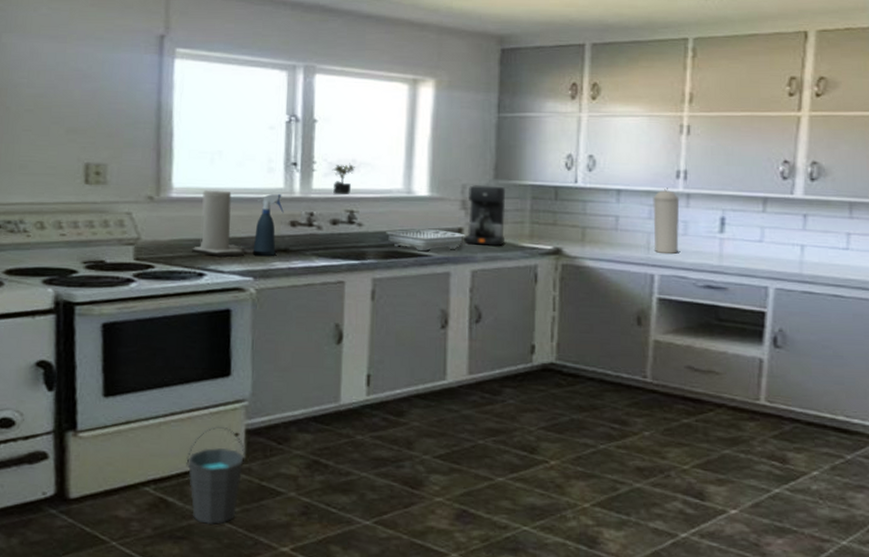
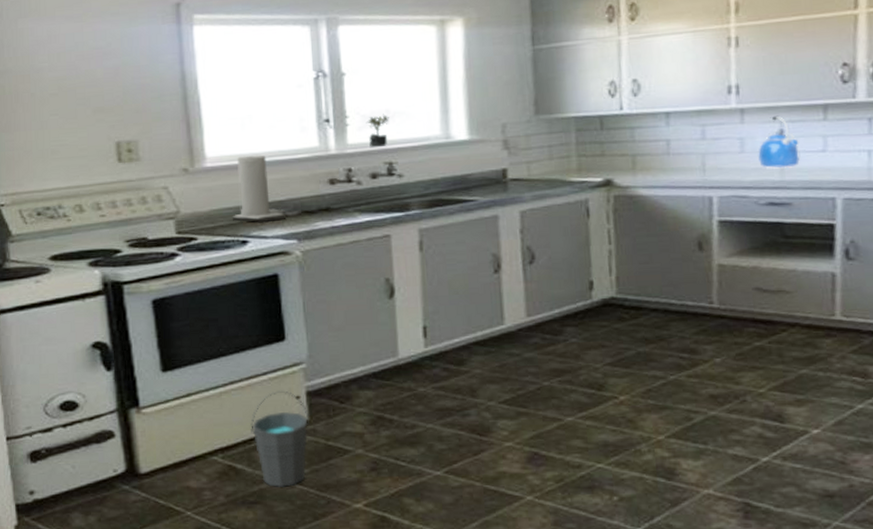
spray bottle: present [252,193,284,257] -> none [293,152,321,218]
dish rack: present [386,229,466,251] -> none [428,173,511,196]
coffee maker: present [464,185,506,247] -> none [509,121,552,185]
canister: present [653,188,680,255] -> none [704,105,736,175]
kettle: none [700,203,739,253] -> present [758,115,801,168]

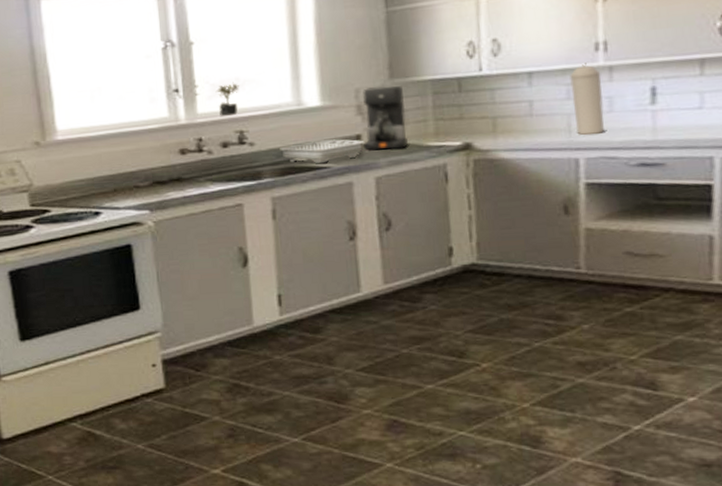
paper towel: present [233,154,287,223] -> none [85,126,138,194]
bucket: present [250,390,309,488] -> none [108,359,166,454]
dish rack: none [428,173,511,196] -> present [280,139,365,163]
coffee maker: none [509,121,552,185] -> present [362,85,408,151]
canister: none [704,105,736,175] -> present [570,63,604,136]
kettle: present [758,115,801,168] -> none [628,72,675,127]

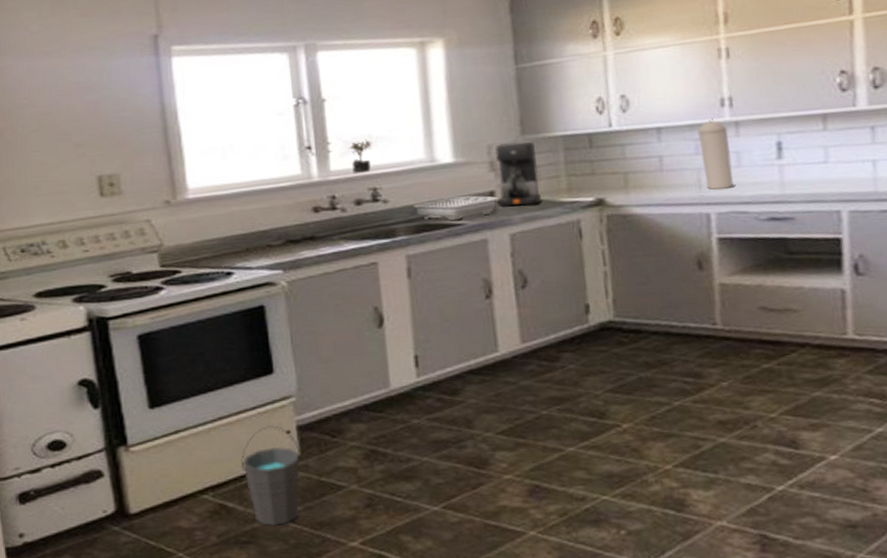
bucket: none [108,359,166,454] -> present [241,425,301,527]

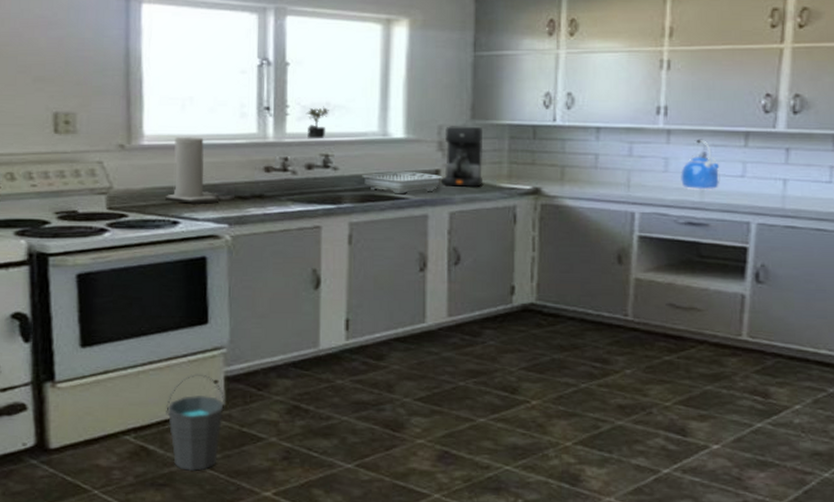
paper towel: none [216,184,271,254] -> present [165,137,220,205]
canister: present [697,118,734,191] -> none [633,124,660,192]
kettle: none [755,127,801,182] -> present [681,139,720,189]

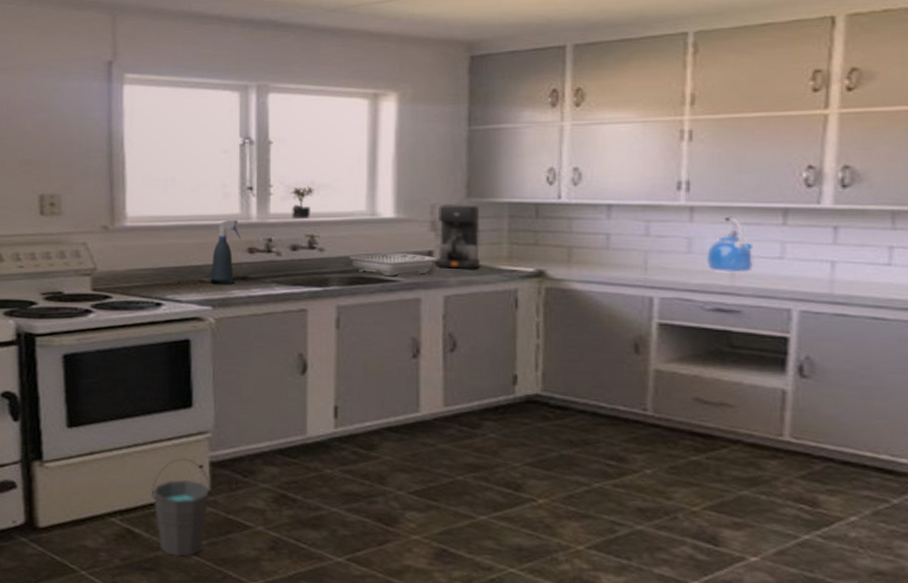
paper towel: present [165,137,220,205] -> none [149,218,203,287]
spray bottle: none [227,139,258,203] -> present [210,219,241,285]

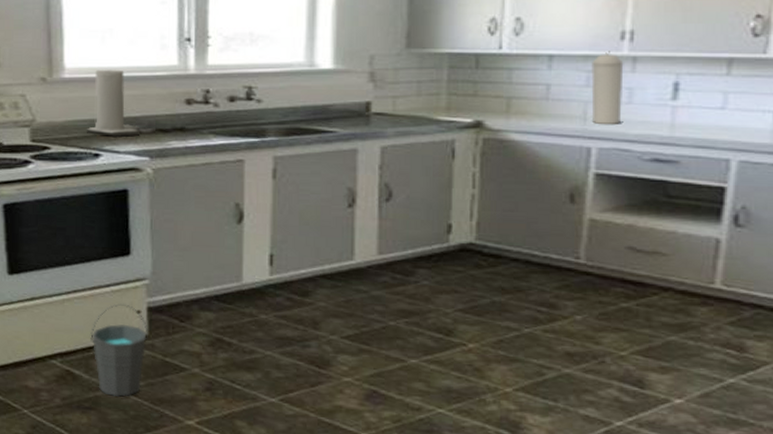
paper towel: none [149,218,203,287] -> present [87,69,140,138]
spray bottle: present [210,219,241,285] -> none [148,71,179,136]
succulent plant: present [290,185,314,220] -> none [228,36,252,71]
dish rack: present [349,253,436,276] -> none [287,104,374,126]
coffee maker: present [435,205,481,270] -> none [373,55,420,121]
canister: none [650,201,682,275] -> present [591,51,624,126]
kettle: present [707,216,754,272] -> none [647,66,696,122]

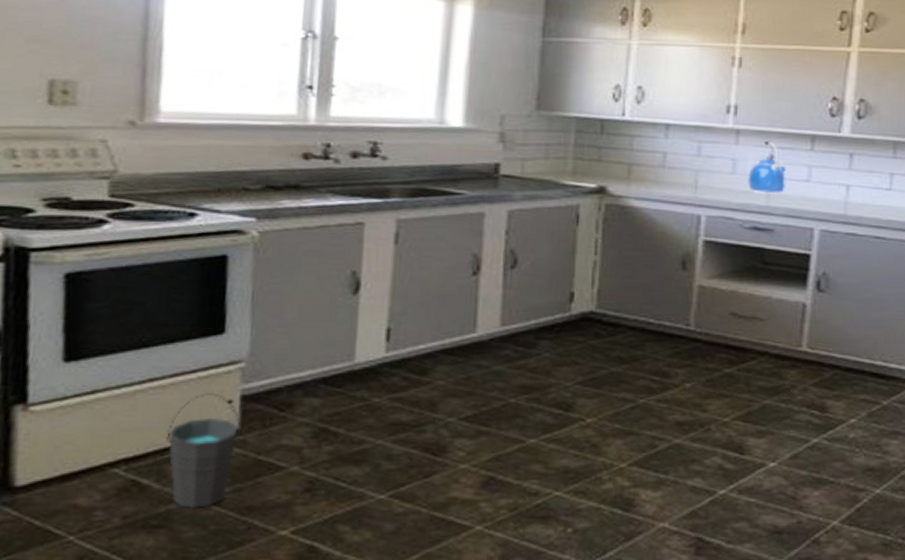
paper towel: present [87,69,140,138] -> none [182,115,248,195]
canister: present [591,51,624,126] -> none [701,123,729,194]
kettle: none [647,66,696,122] -> present [748,140,786,193]

